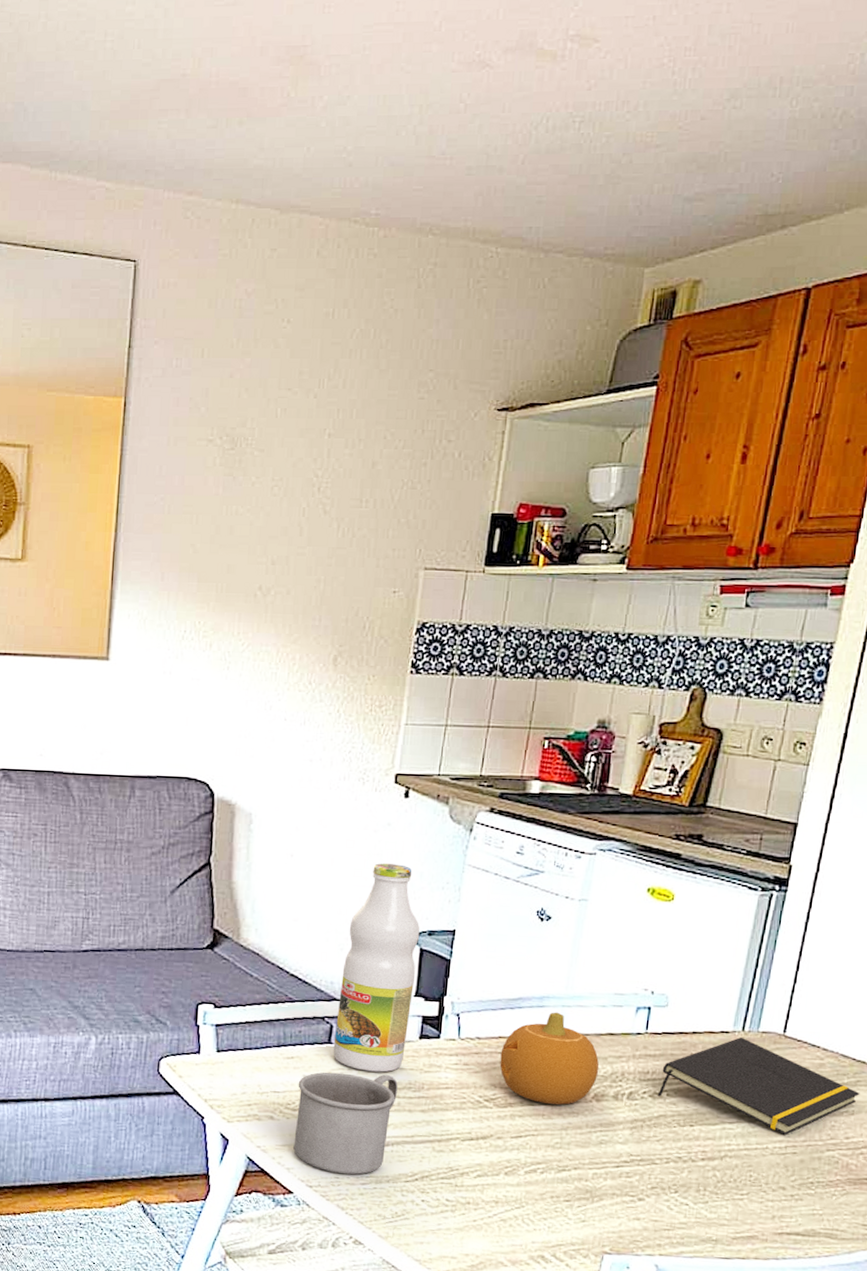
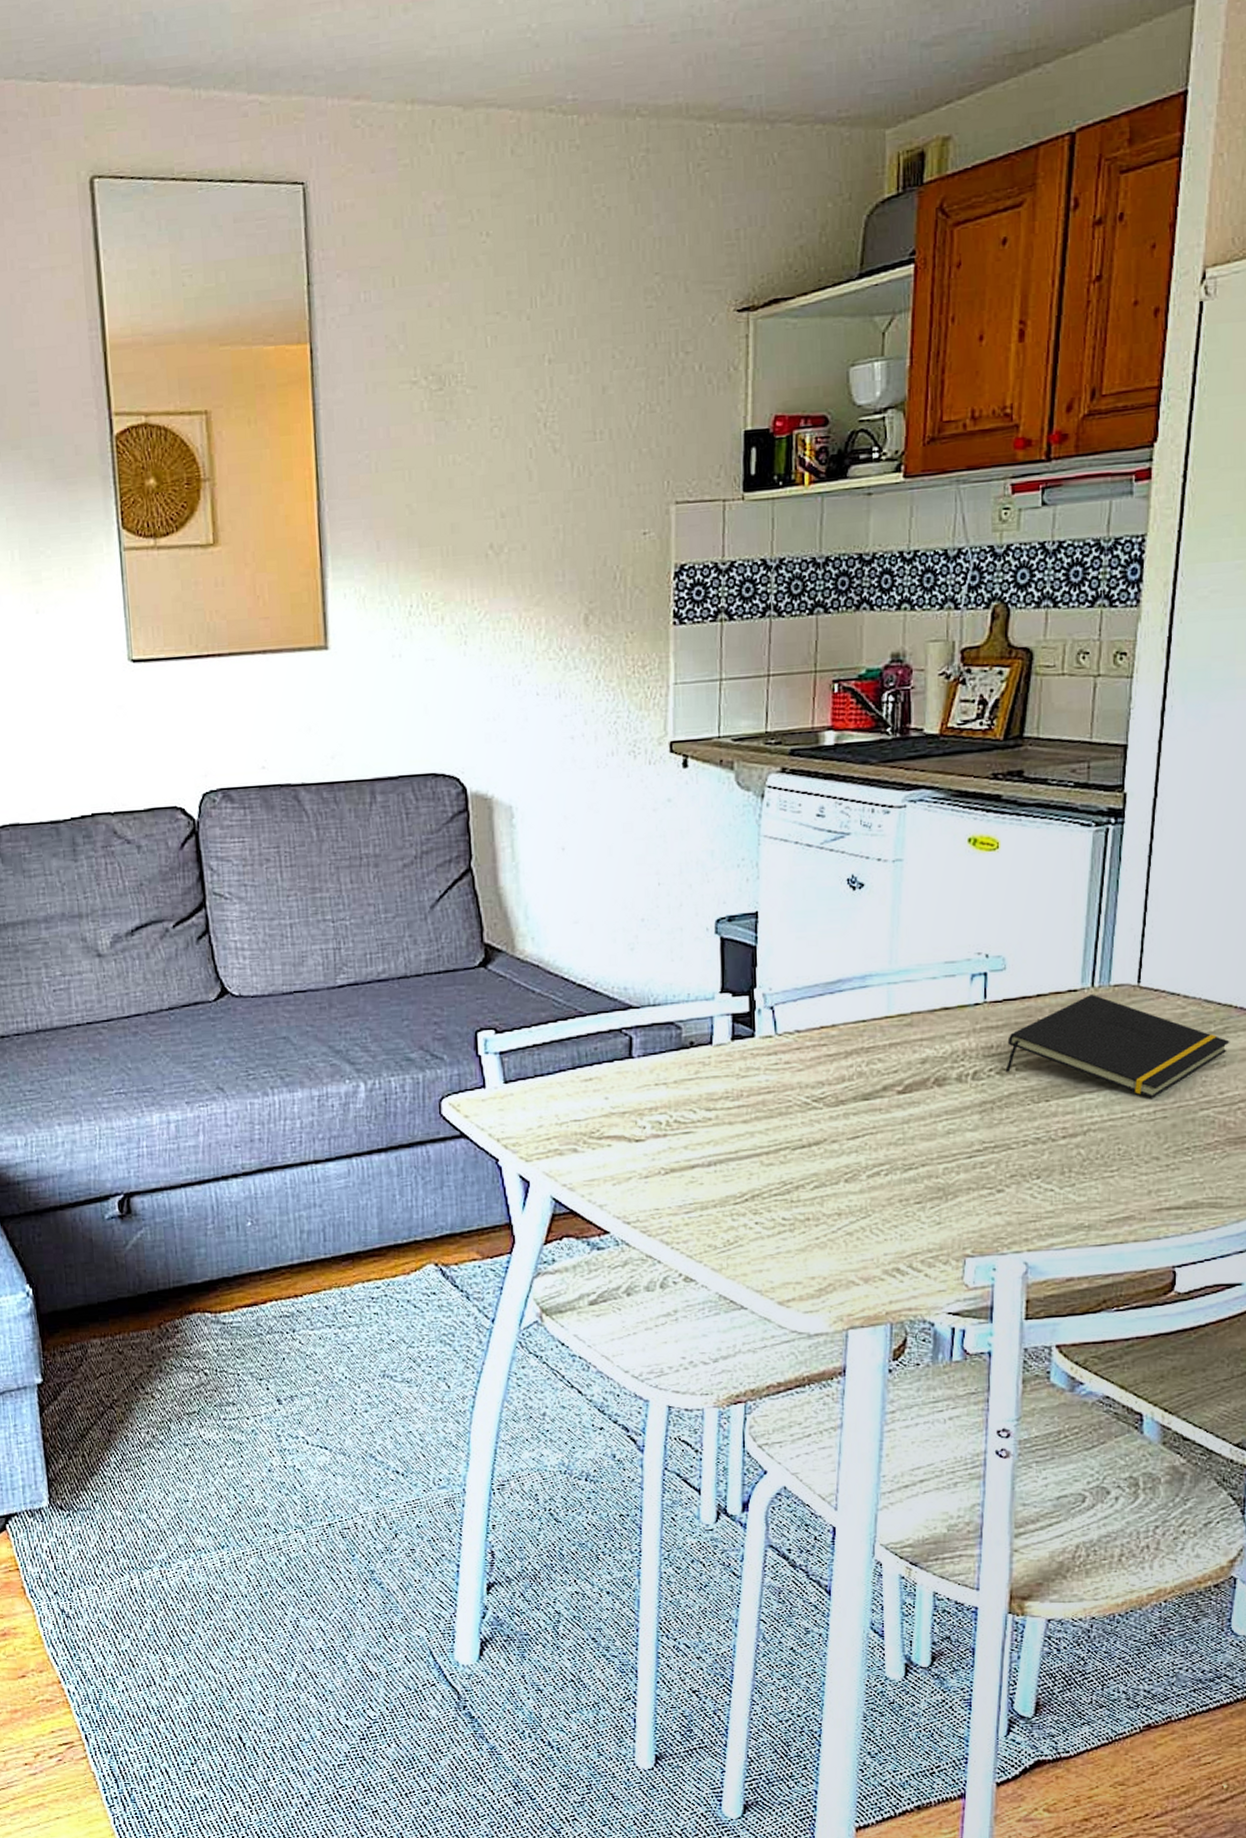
mug: present [293,1072,398,1175] -> none [600,1086,714,1205]
bottle: present [333,863,420,1072] -> none [635,844,719,1085]
fruit: present [500,1012,599,1105] -> none [824,991,937,1096]

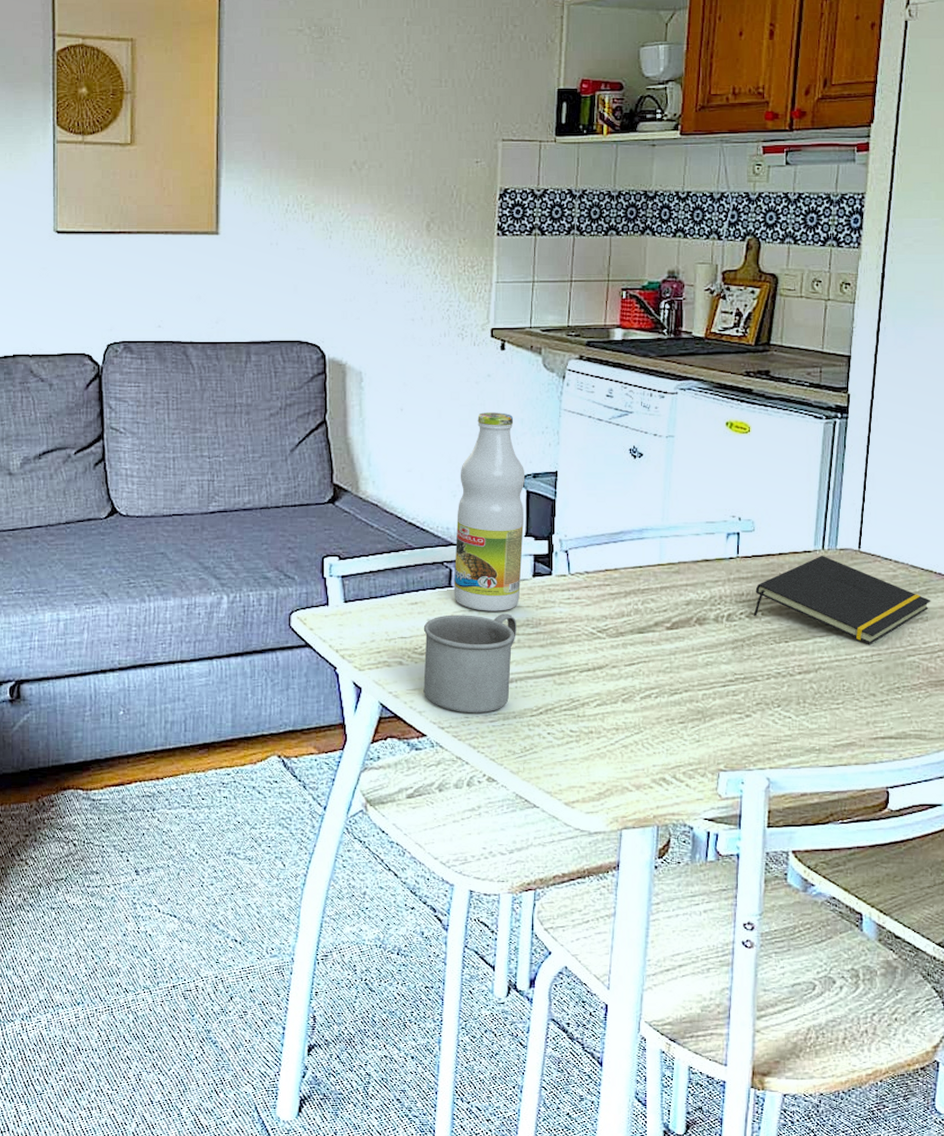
mug: none [600,1086,714,1205] -> present [423,614,516,714]
bottle: none [635,844,719,1085] -> present [454,412,526,611]

